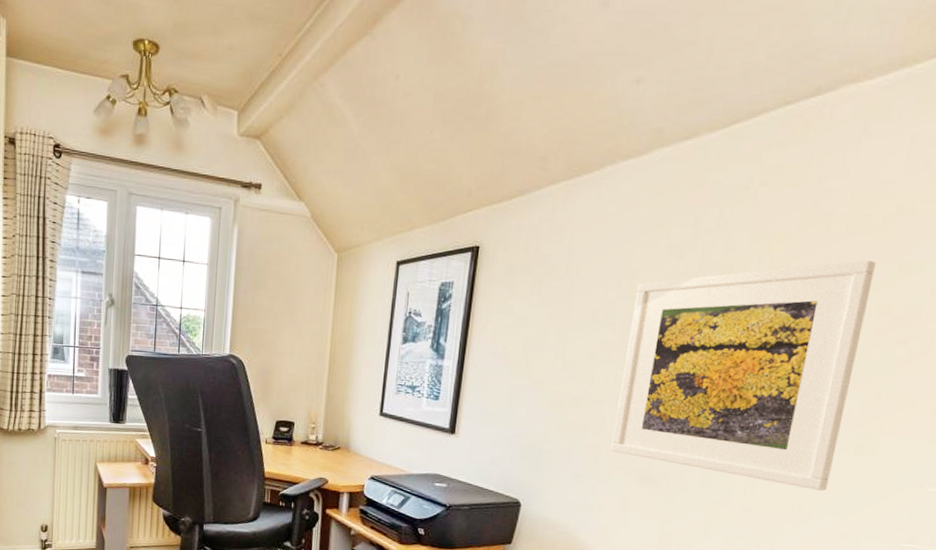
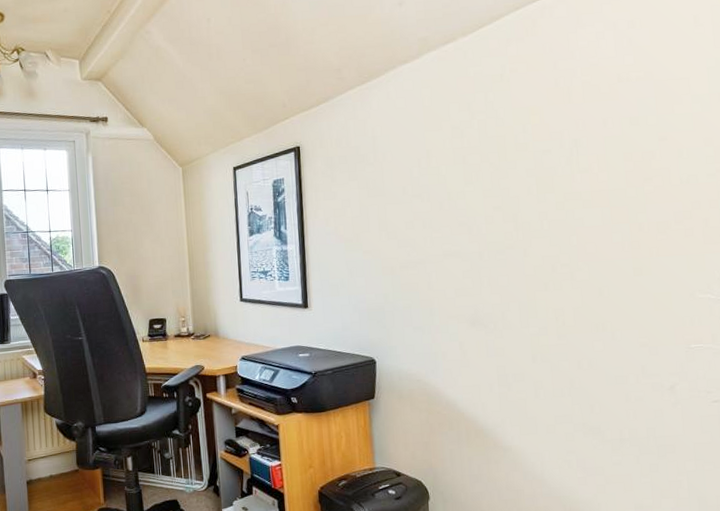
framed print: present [610,260,876,491] -> none [434,120,621,311]

